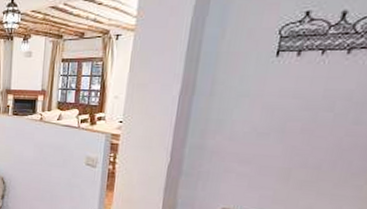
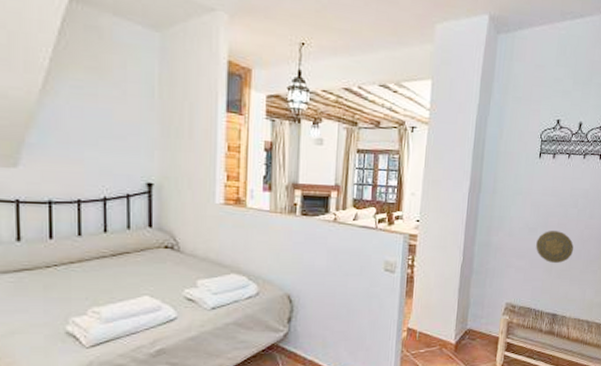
decorative plate: none [266,136,325,173] -> present [536,231,574,263]

